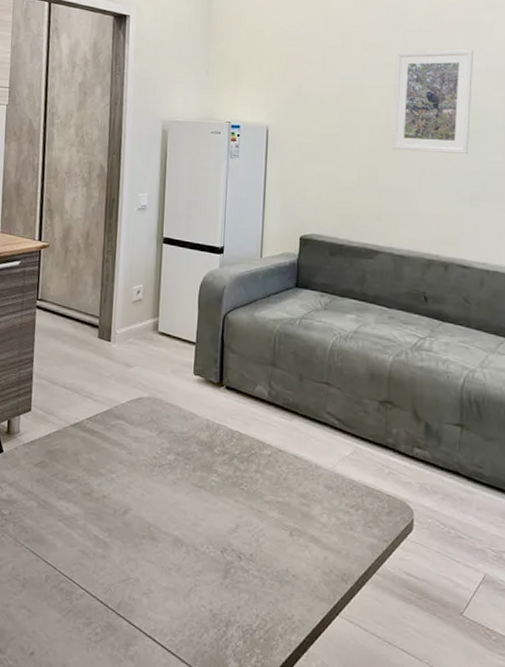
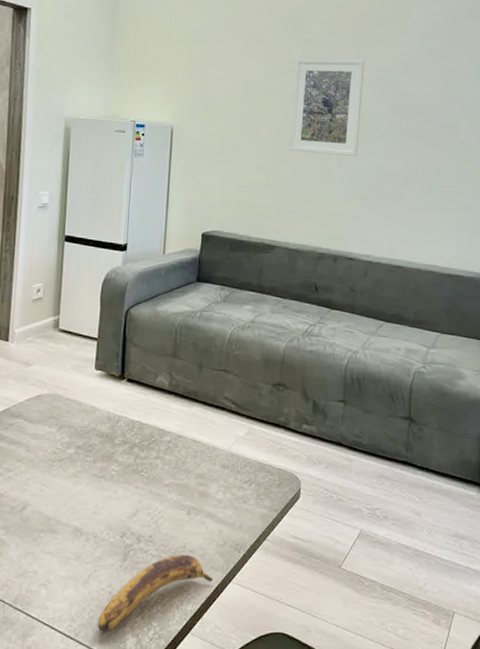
banana: none [198,578,319,652] -> present [97,554,213,632]

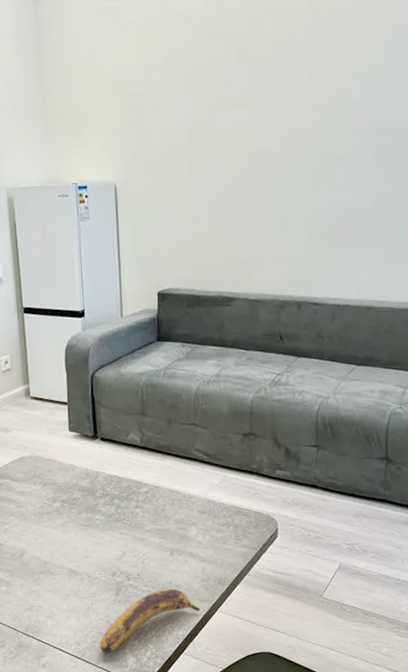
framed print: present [289,58,364,156] -> none [241,80,320,196]

